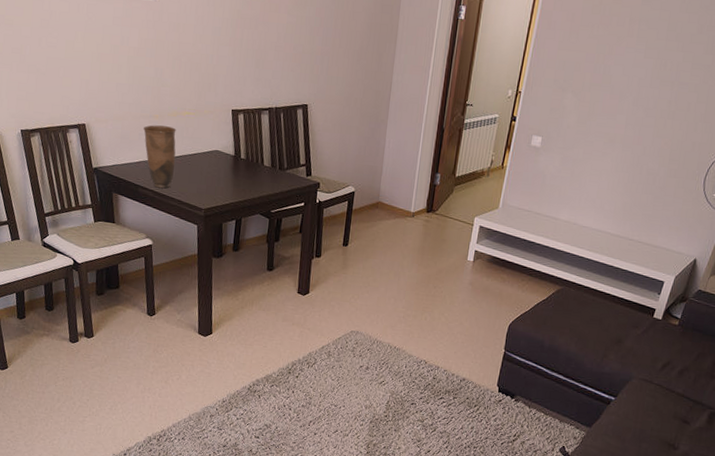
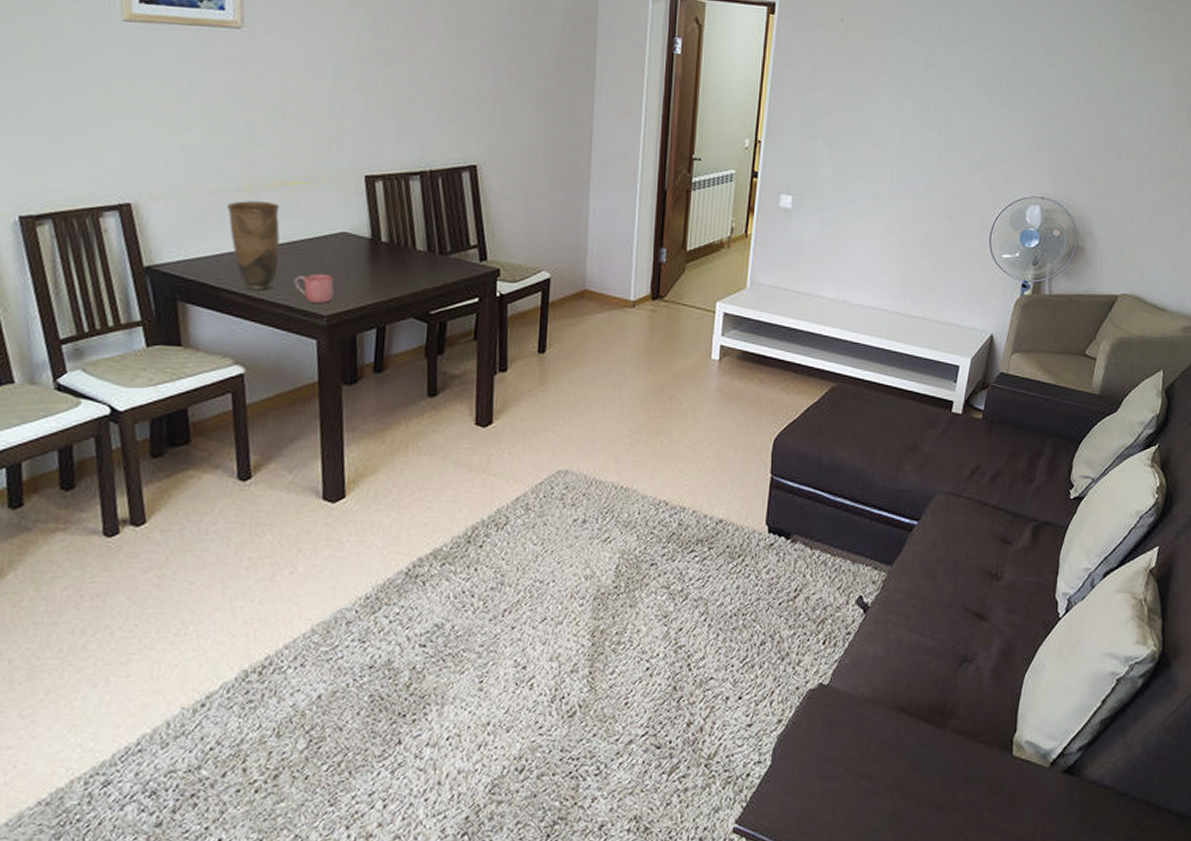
mug: none [184,179,210,200] -> present [293,273,334,304]

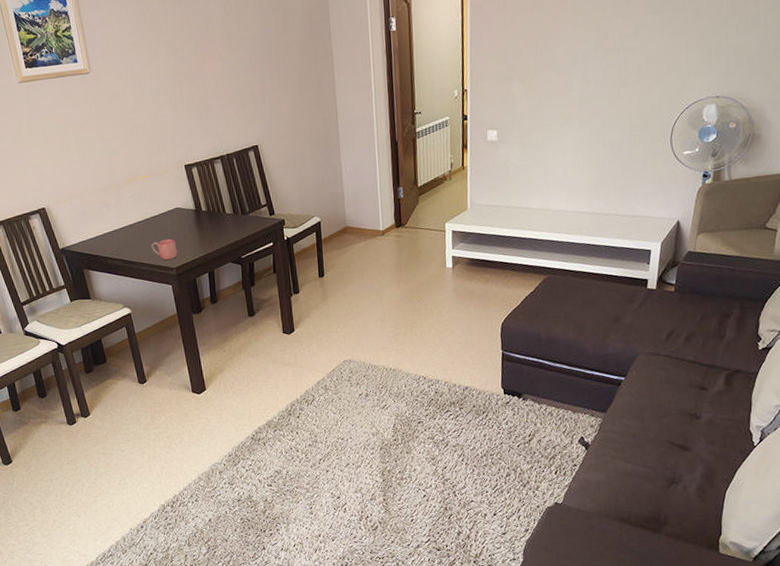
vase: present [227,201,280,291] -> none [102,193,140,256]

